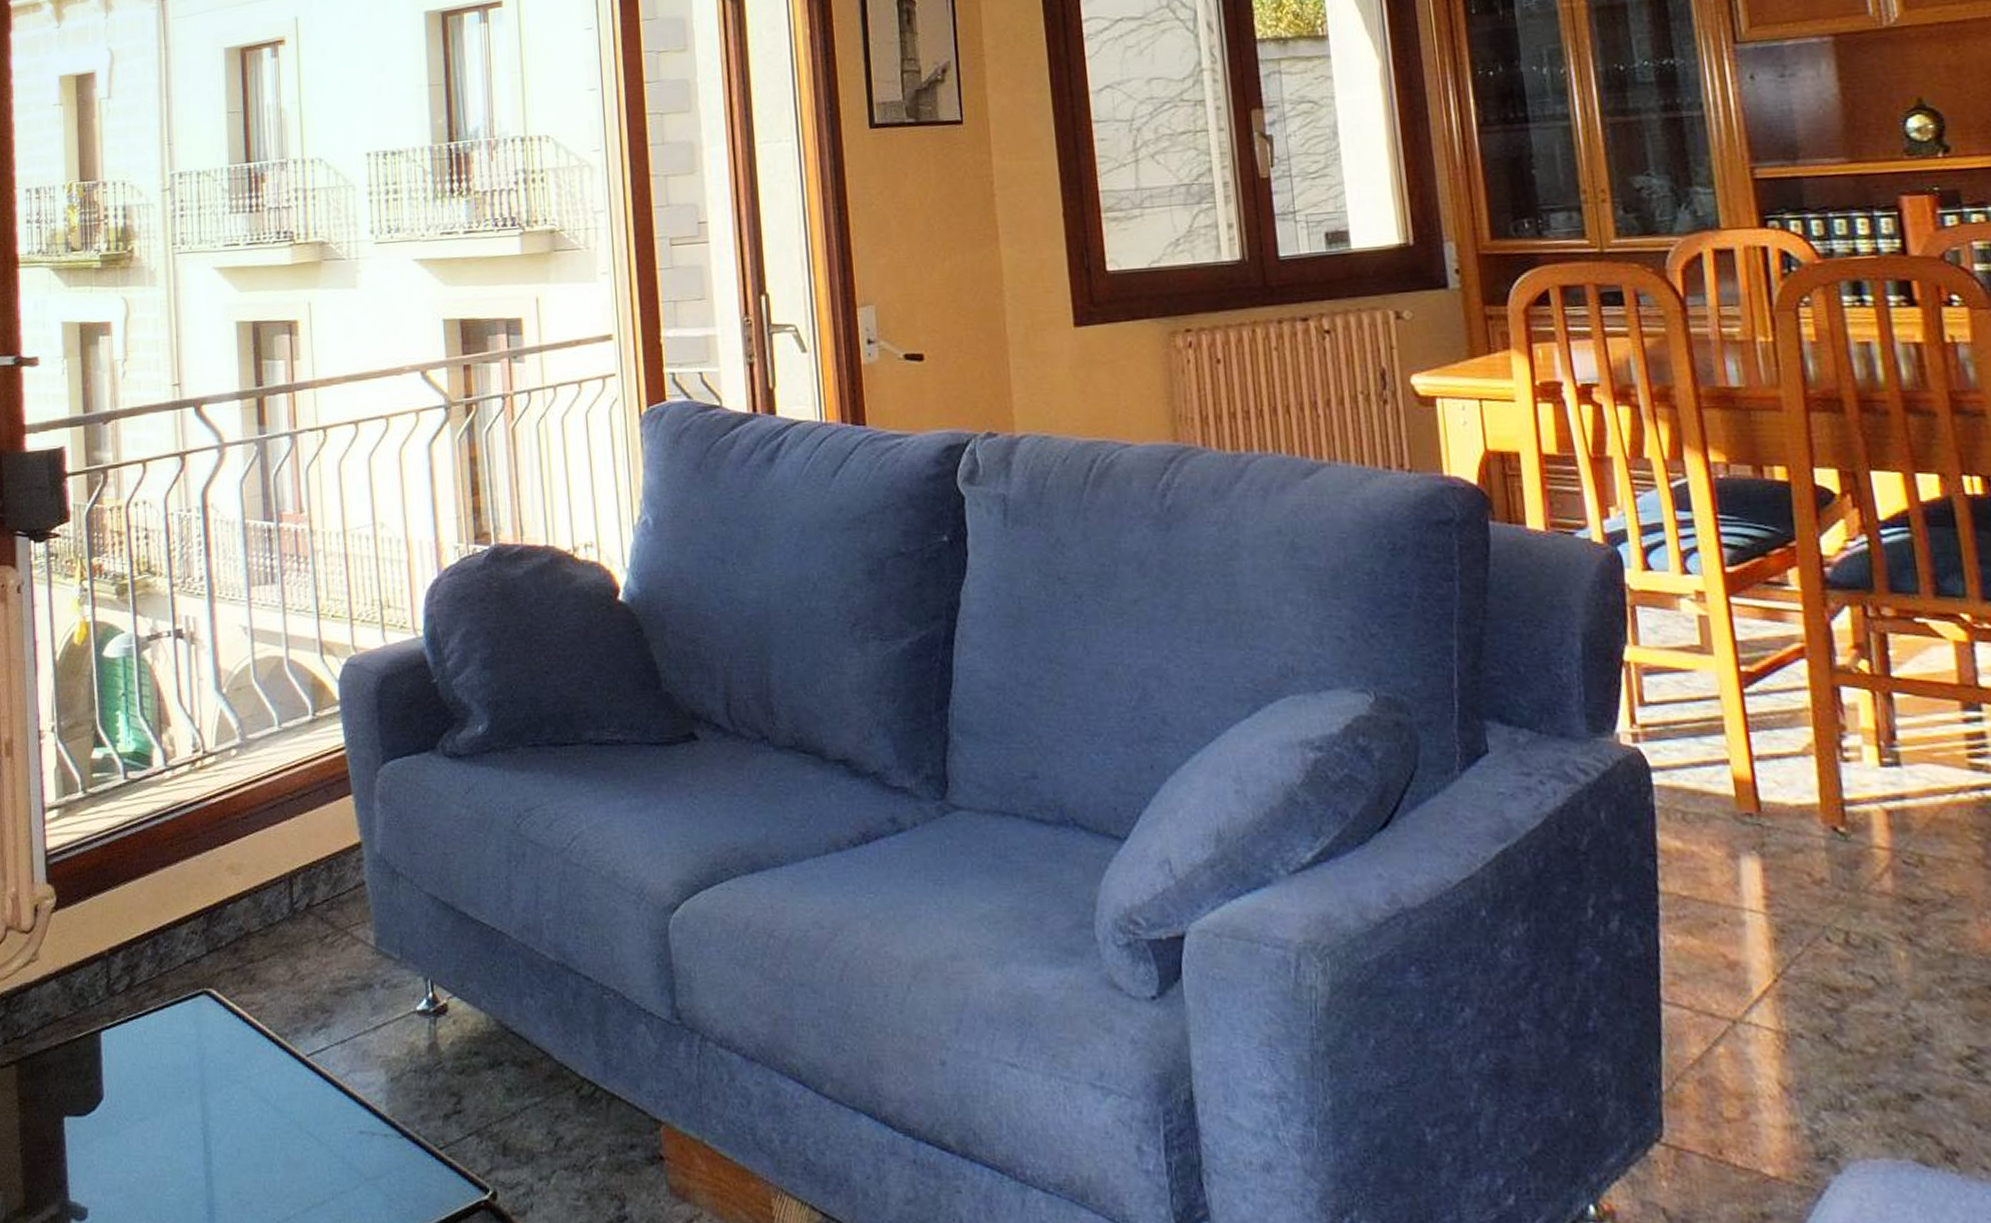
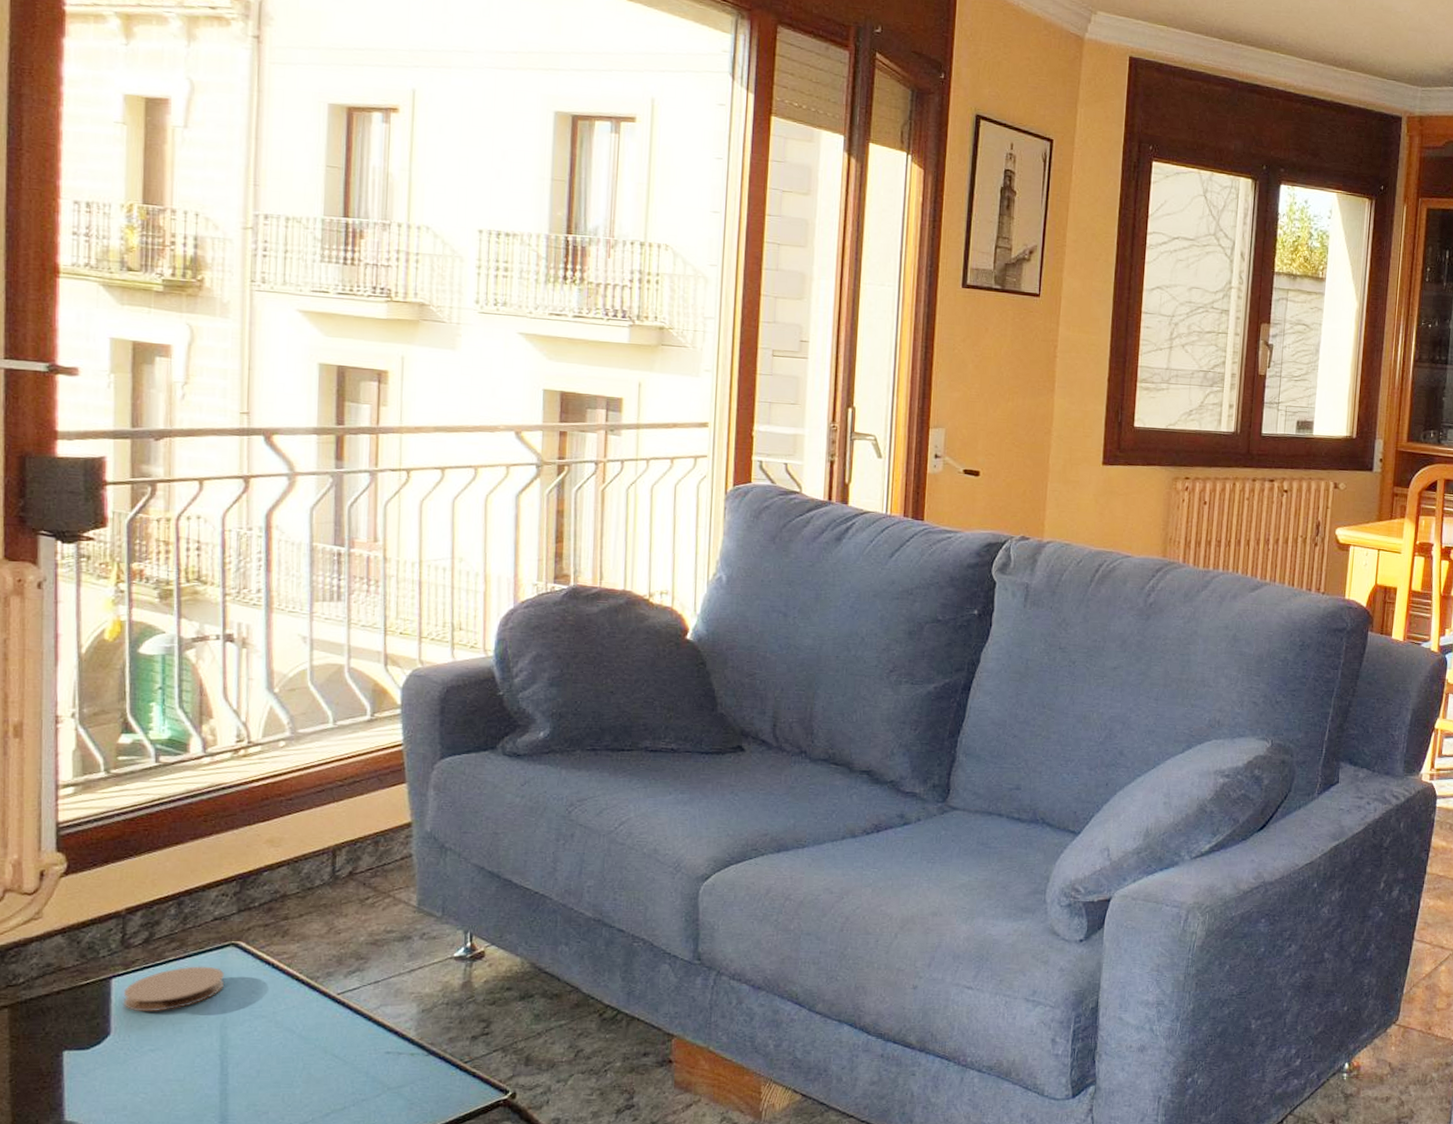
coaster: none [113,1018,200,1073] -> present [124,966,224,1012]

